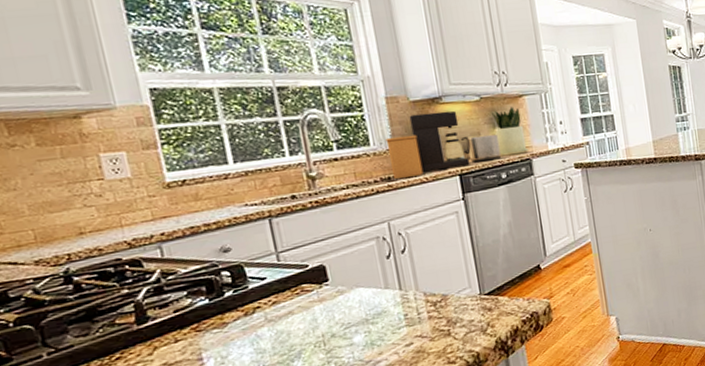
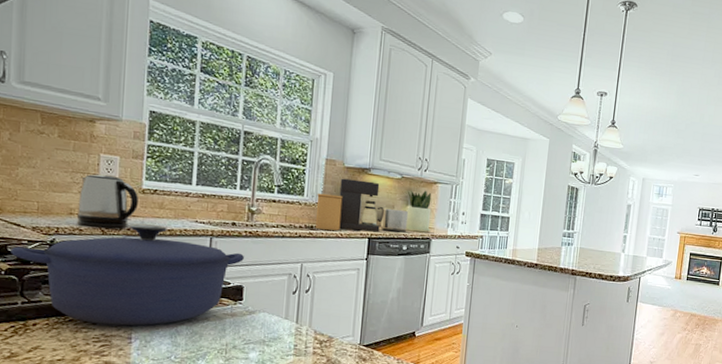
cooking pot: none [13,219,317,356] -> present [11,223,244,326]
kettle: none [82,175,167,246] -> present [77,174,139,229]

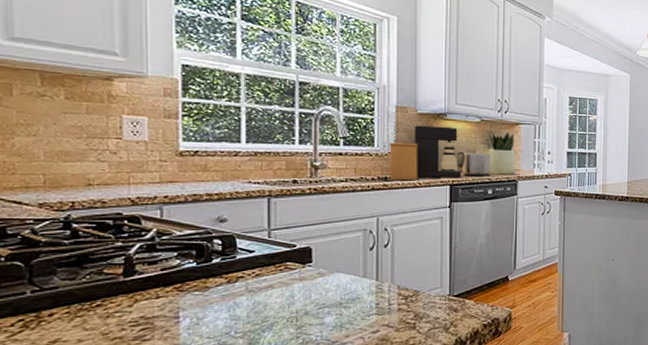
cooking pot: present [11,223,244,326] -> none [11,188,310,307]
kettle: present [77,174,139,229] -> none [98,138,177,199]

